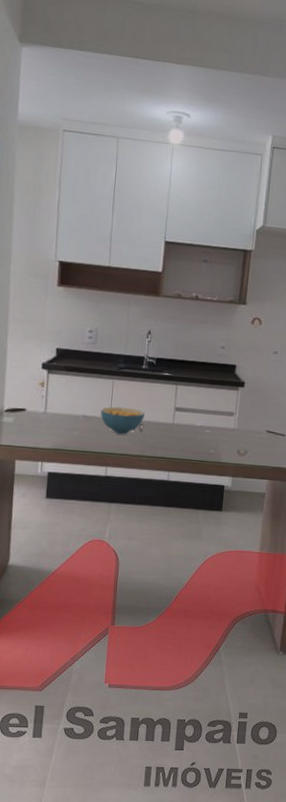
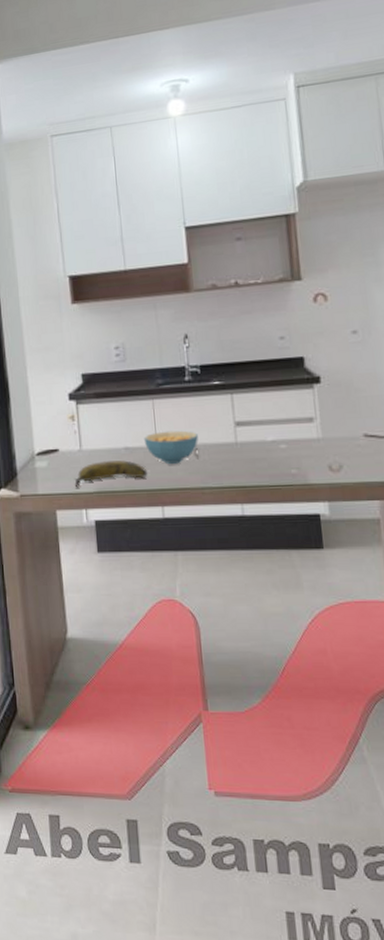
banana: none [35,424,99,444] -> present [74,460,148,488]

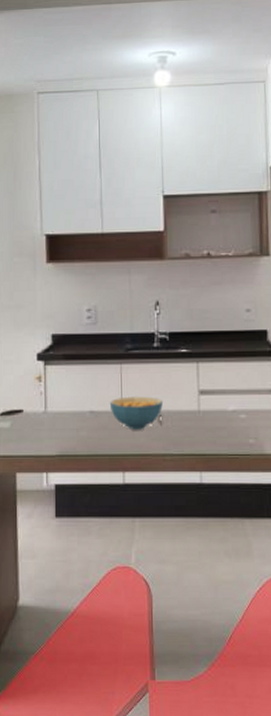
banana: present [74,460,148,488] -> none [37,424,111,450]

